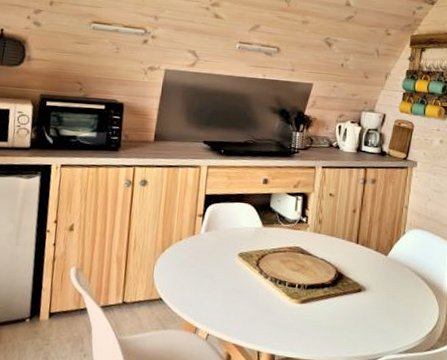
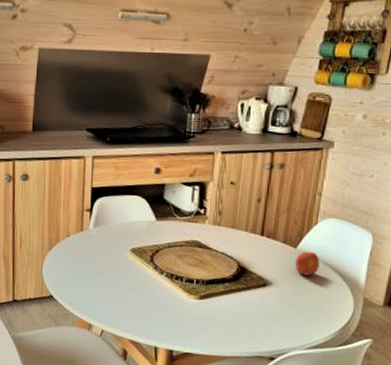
fruit: none [387,259,408,282] -> present [295,251,320,276]

